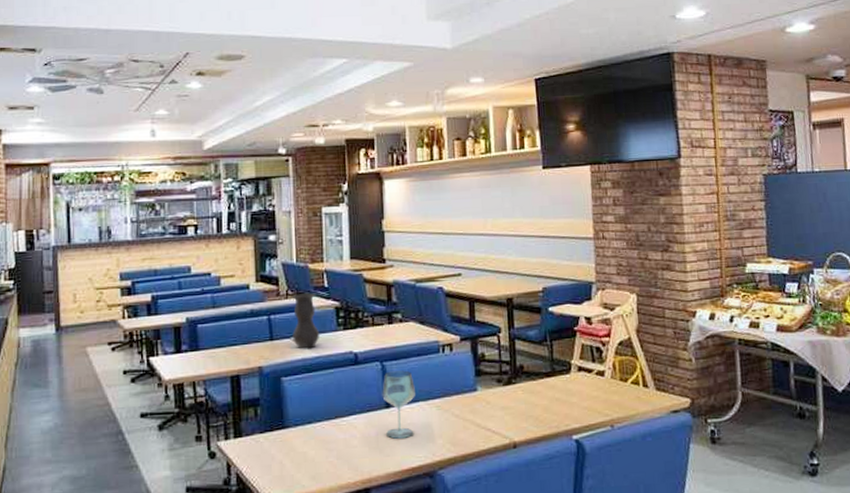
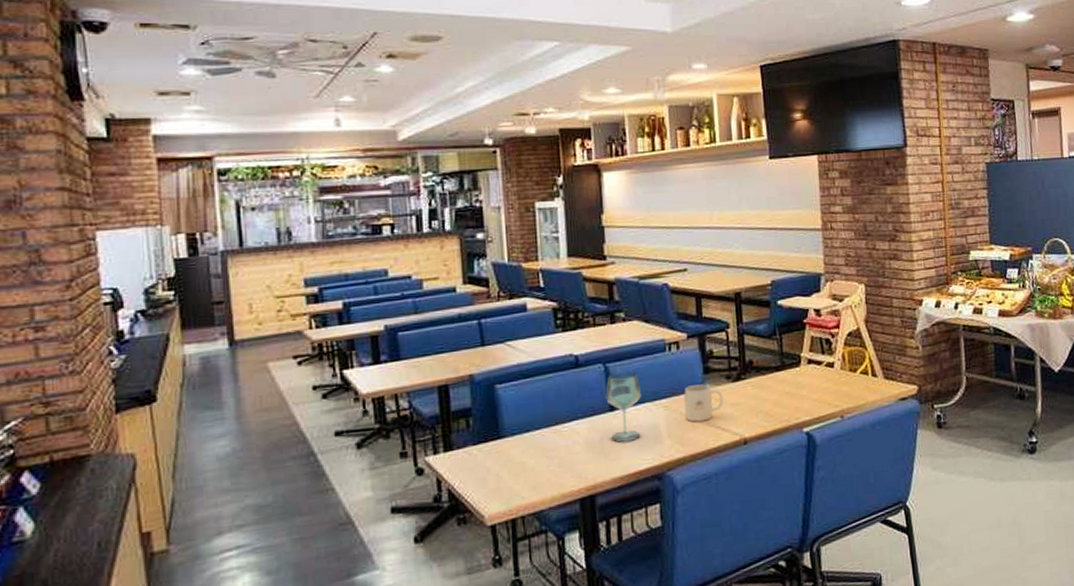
vase: present [291,293,320,350] -> none [504,294,537,354]
mug: none [456,386,495,423] -> present [684,384,724,422]

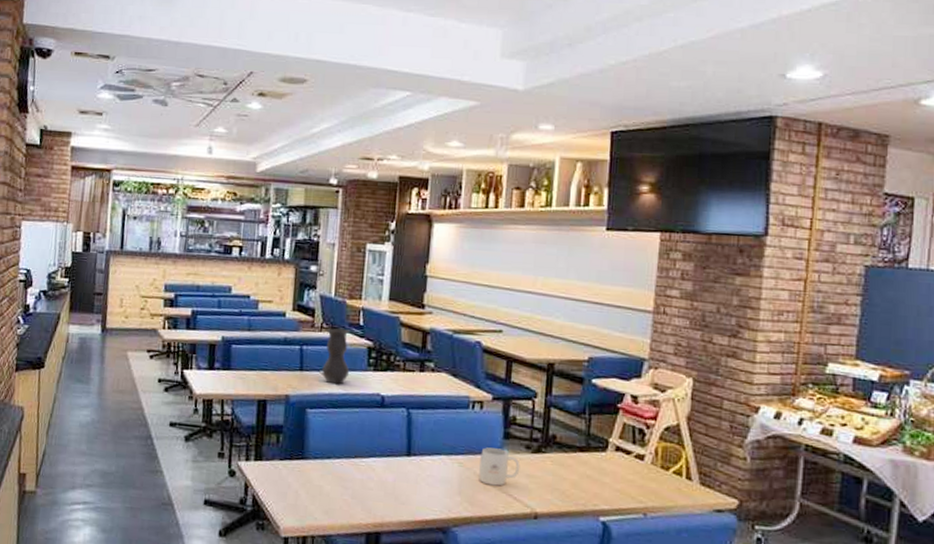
vase: none [504,294,537,354] -> present [322,328,350,385]
wine glass: present [604,371,642,443] -> none [403,419,440,489]

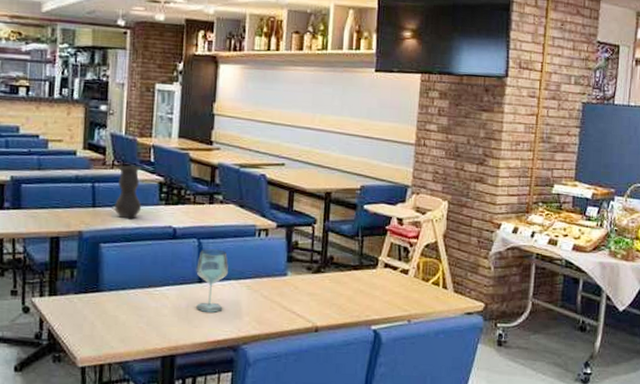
wine glass: none [403,419,440,489] -> present [195,249,229,312]
mug: present [478,447,520,486] -> none [265,271,302,305]

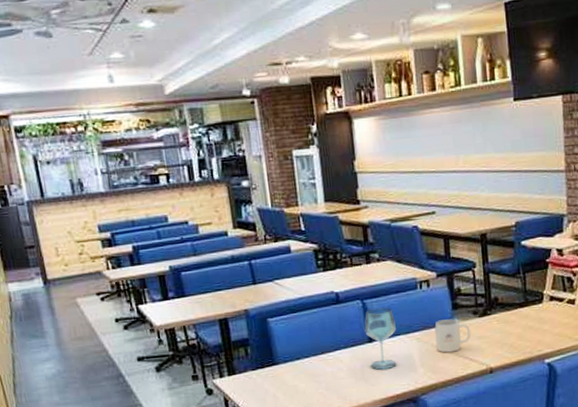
vase: present [114,165,142,220] -> none [270,237,301,292]
mug: none [265,271,302,305] -> present [434,319,471,353]

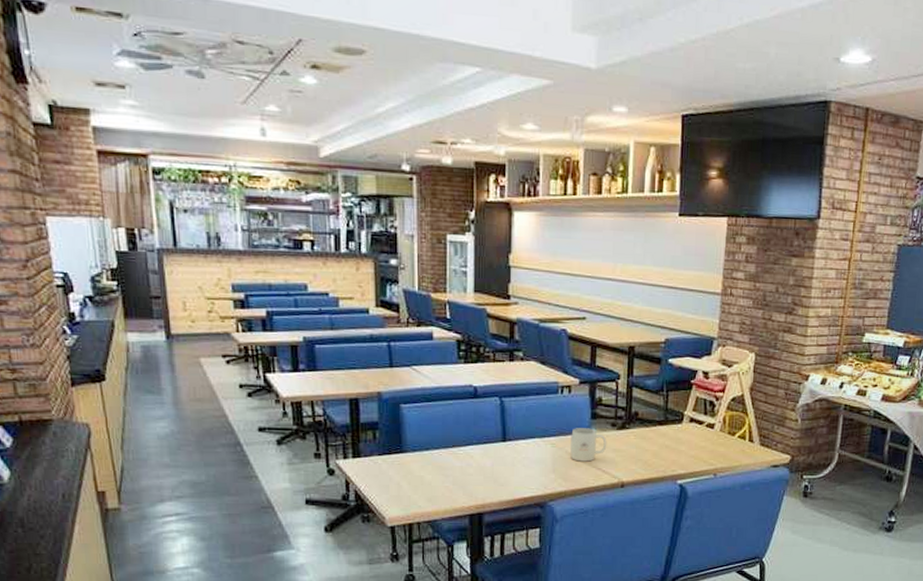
wine glass: present [363,307,397,370] -> none [498,407,533,471]

